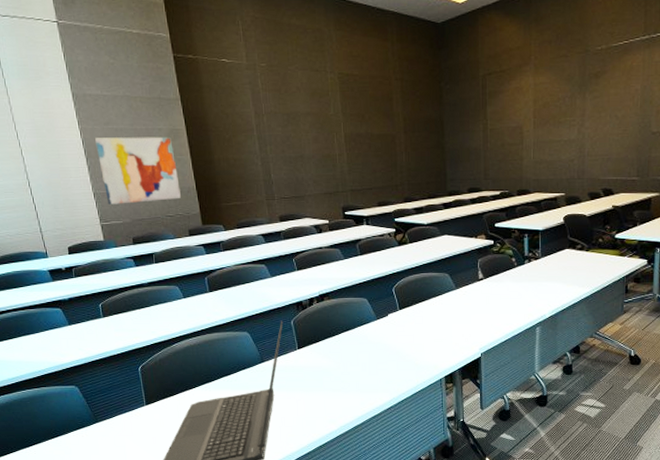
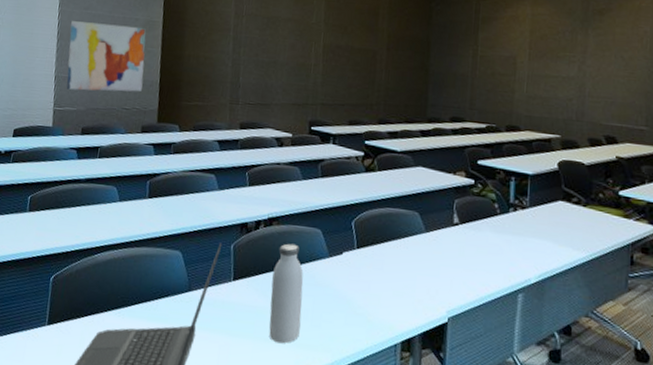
water bottle: none [331,313,361,392] -> present [269,243,304,344]

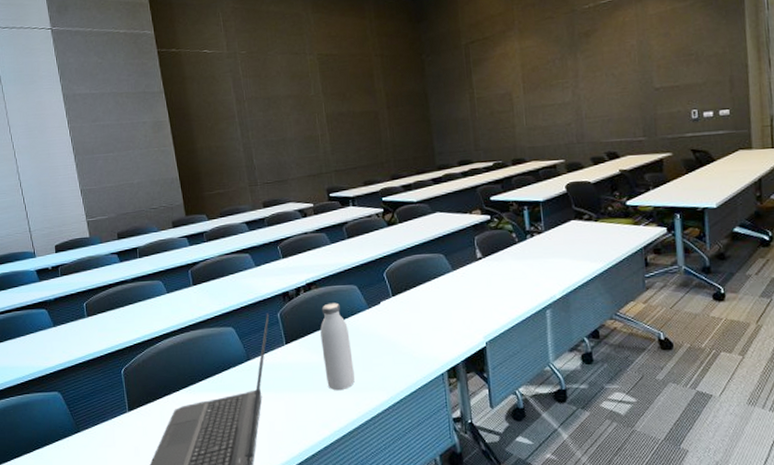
wall art: present [66,21,147,92] -> none [83,129,166,200]

